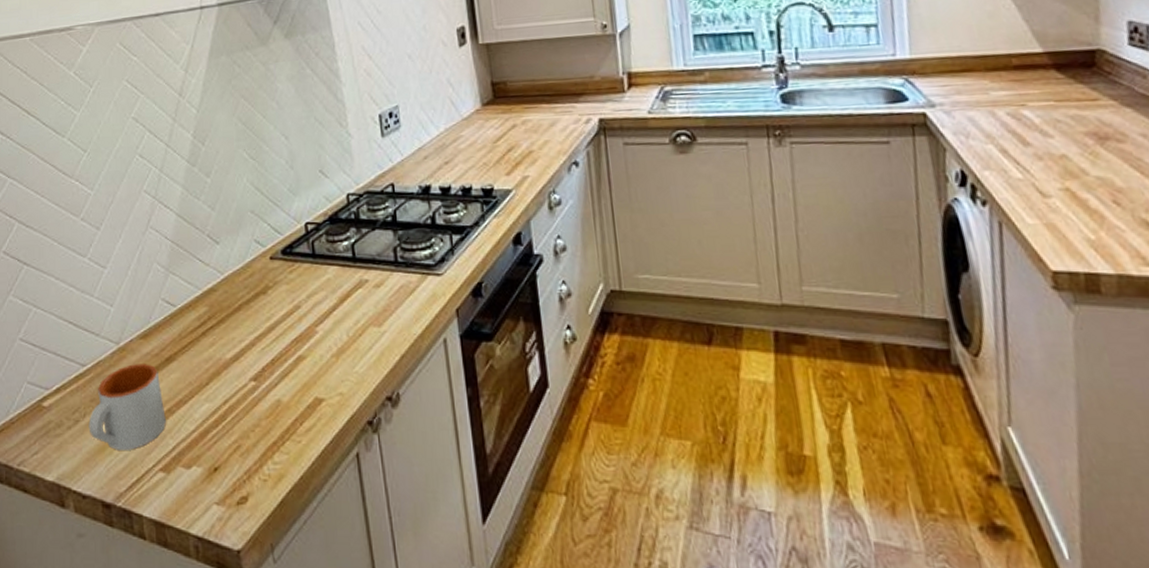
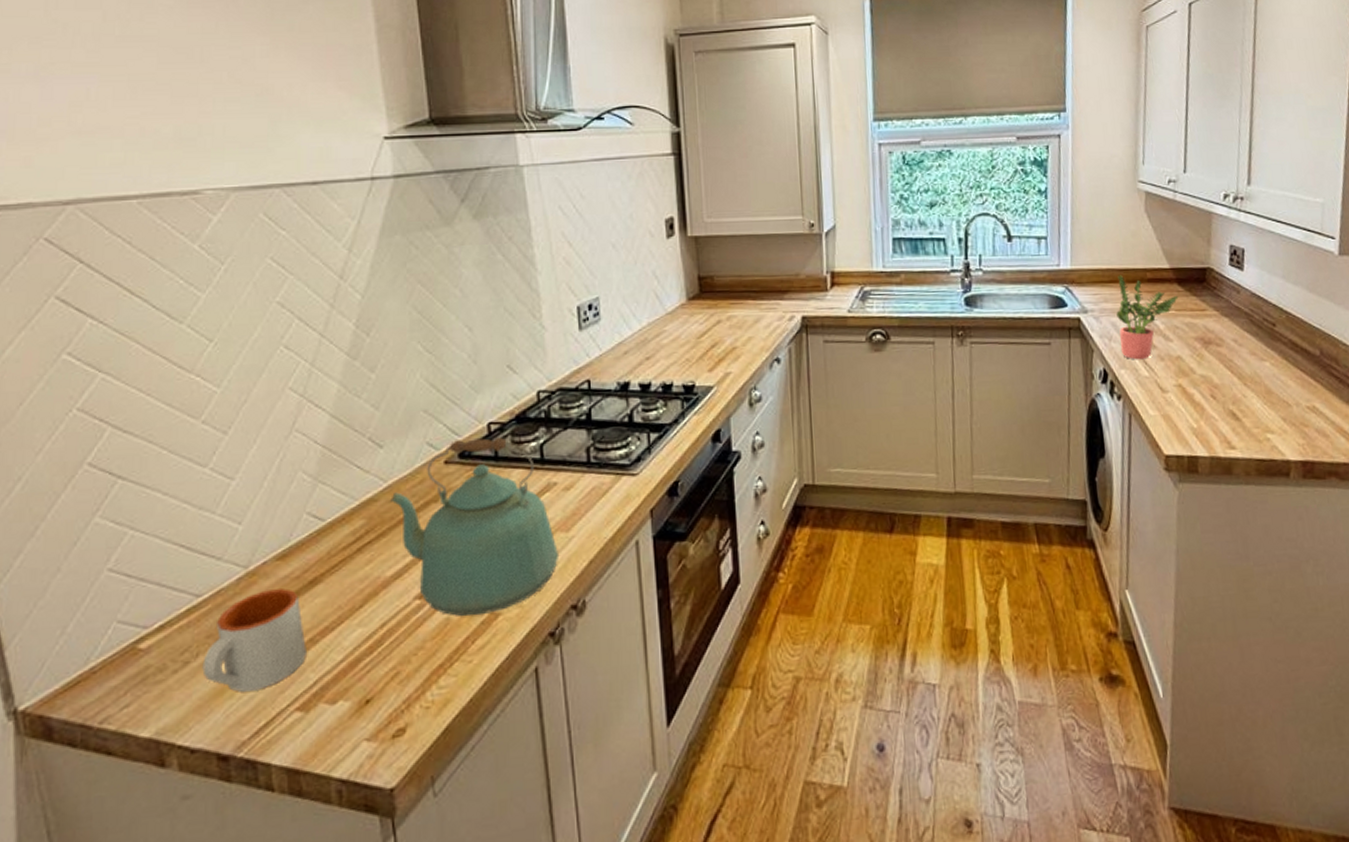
kettle: none [227,236,374,400] -> present [390,437,560,617]
potted plant: none [972,62,1059,160] -> present [1116,275,1179,360]

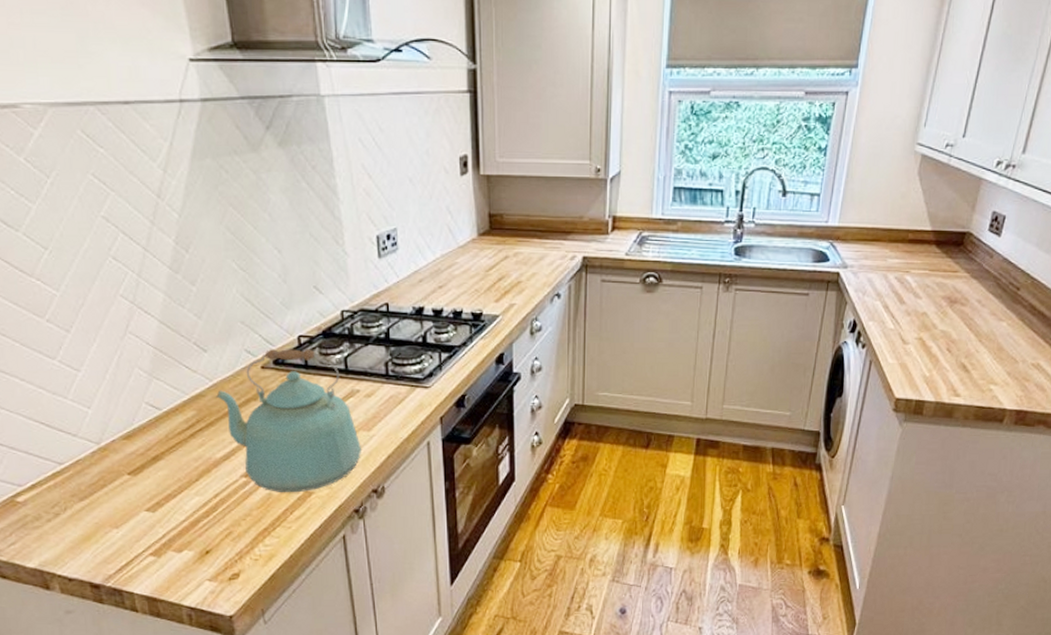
mug: present [202,588,306,692] -> none [70,462,155,539]
potted plant: present [1116,275,1179,360] -> none [872,234,935,314]

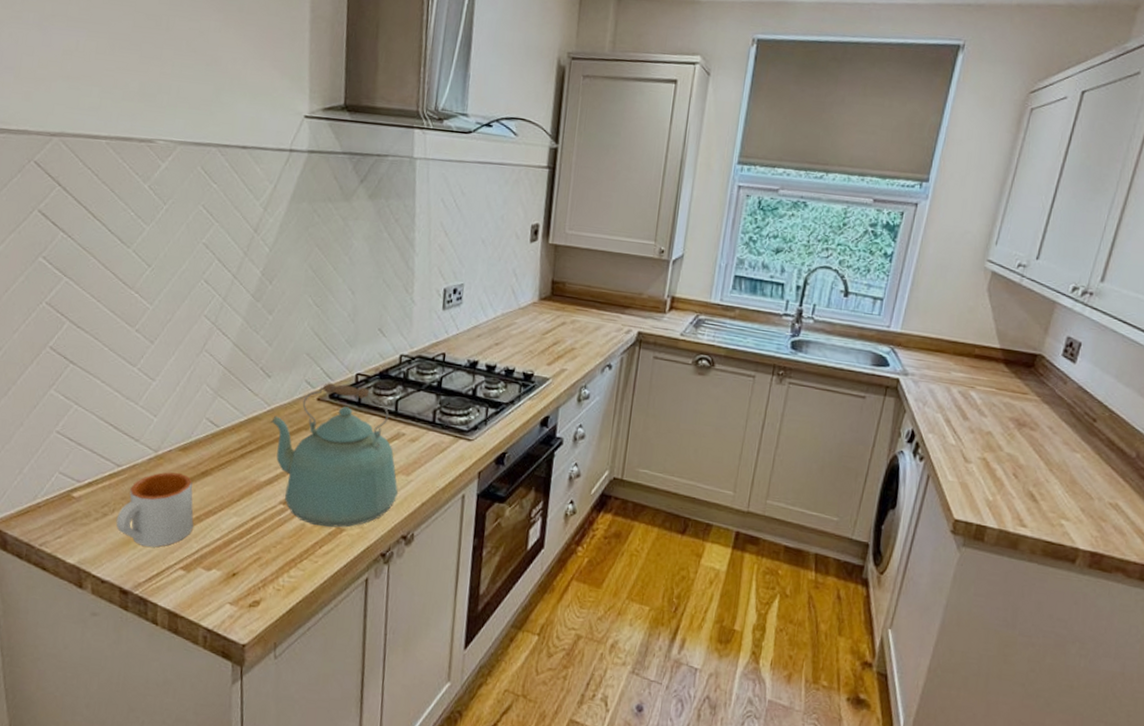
mug: none [70,462,155,539] -> present [116,472,194,548]

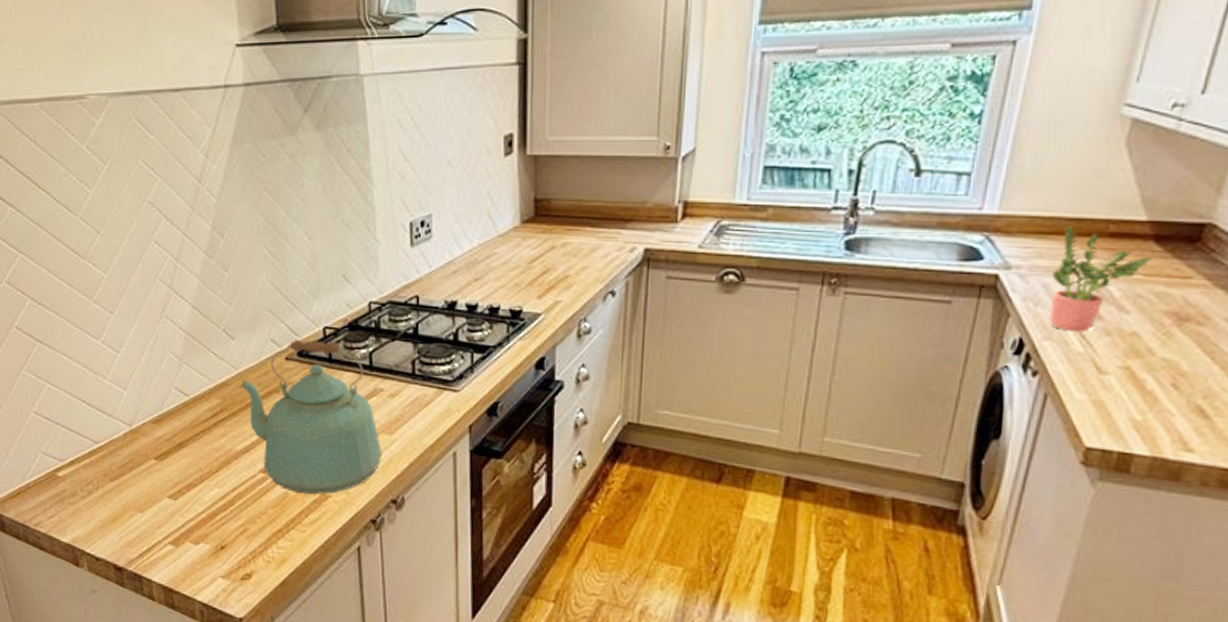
mug: present [116,472,194,548] -> none [101,446,176,523]
potted plant: none [932,346,1003,429] -> present [1049,225,1153,332]

